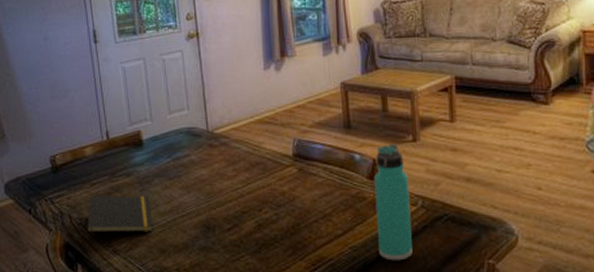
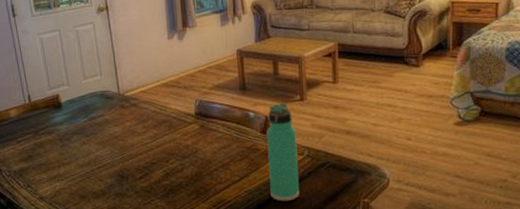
notepad: present [87,195,153,245] -> none [15,151,74,193]

